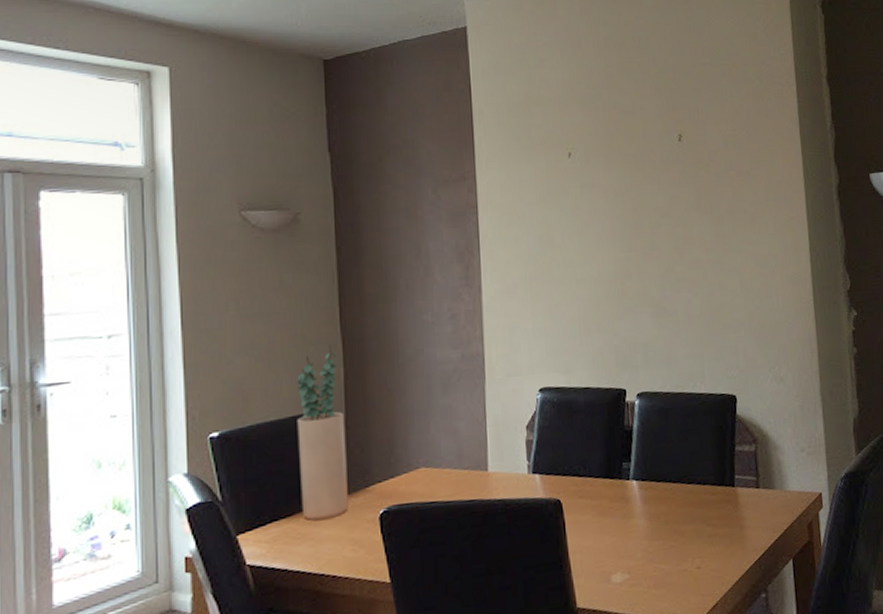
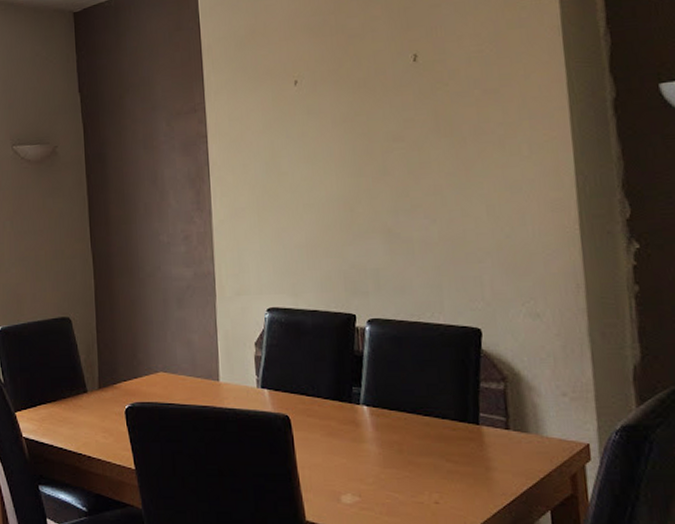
vase: present [297,344,348,521] -> none [58,259,100,408]

